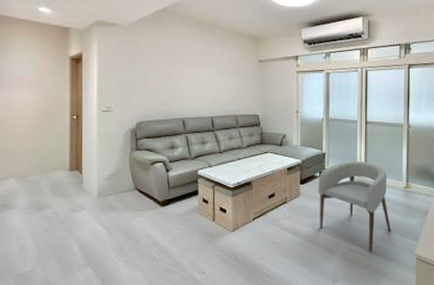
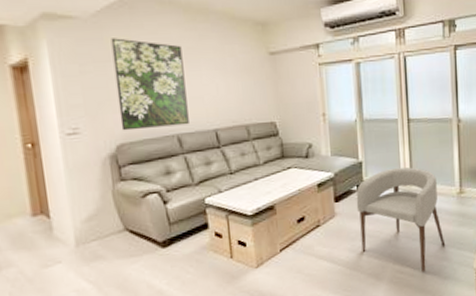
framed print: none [142,42,193,112] -> present [111,38,189,131]

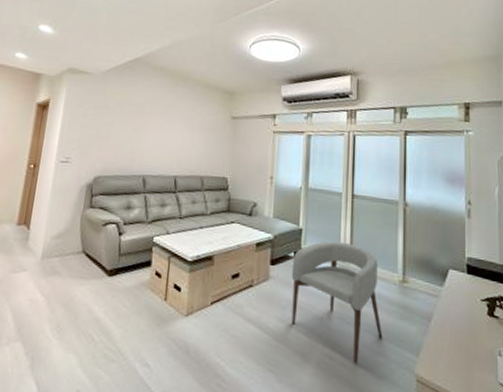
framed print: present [111,38,189,131] -> none [101,91,162,169]

